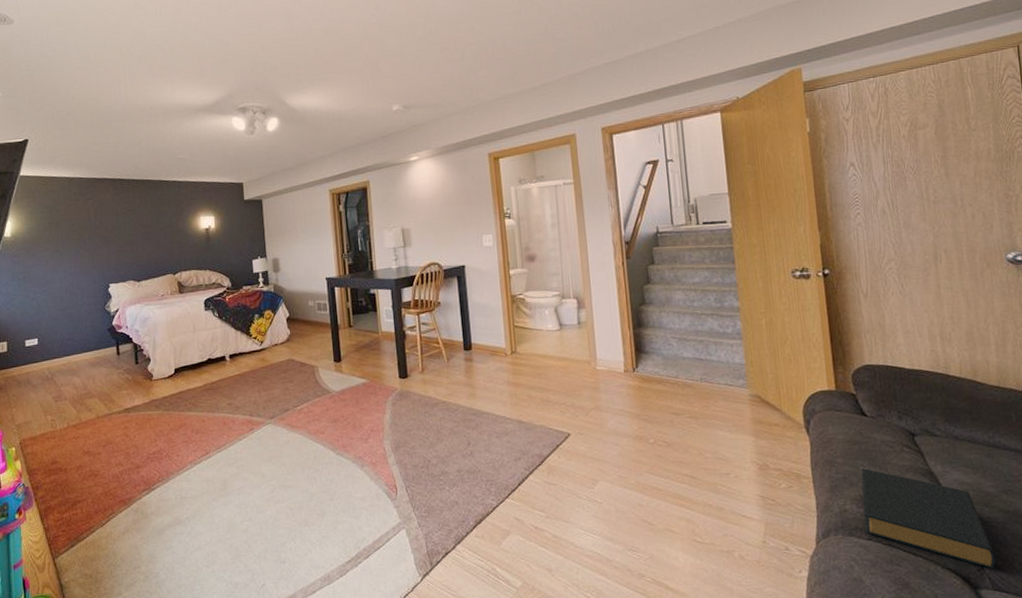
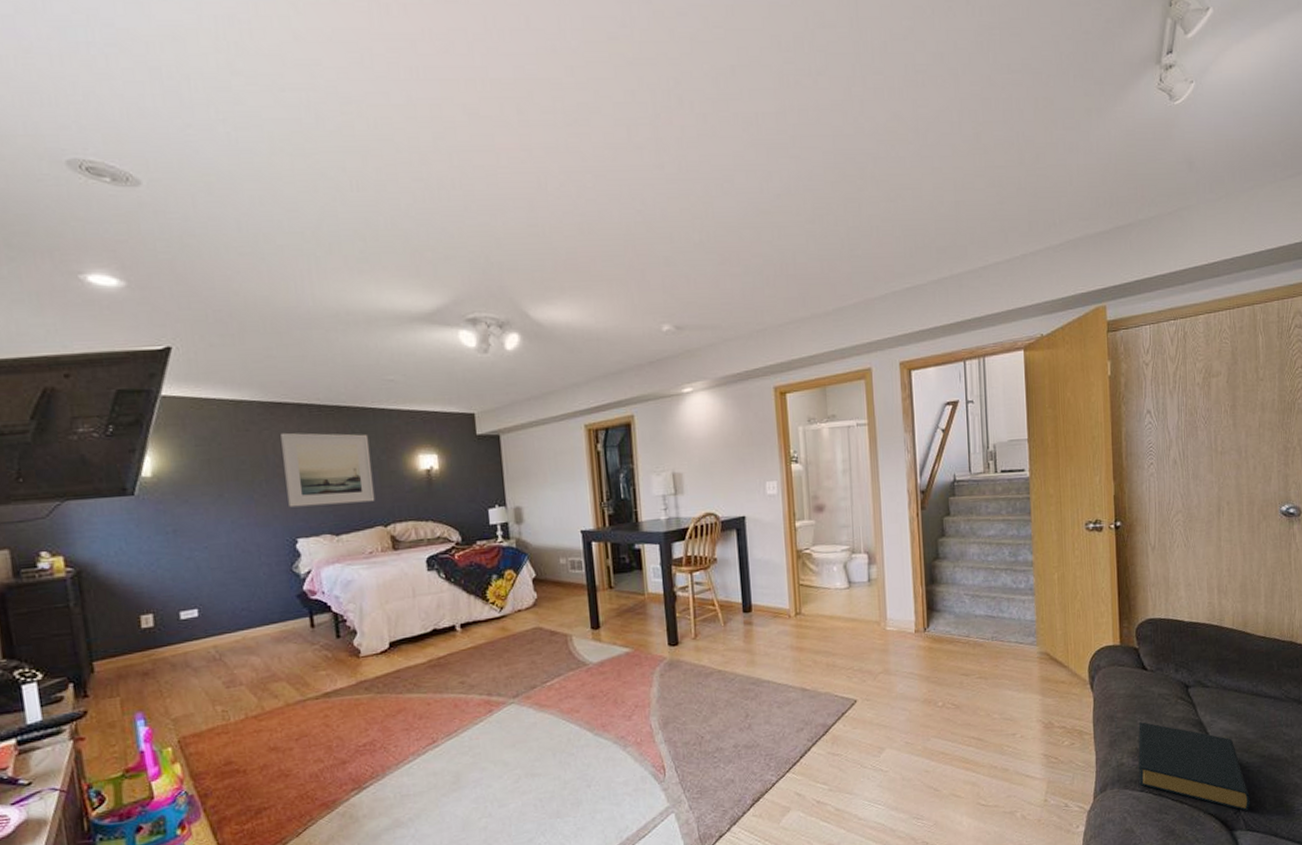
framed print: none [100,201,167,260] -> present [280,432,375,508]

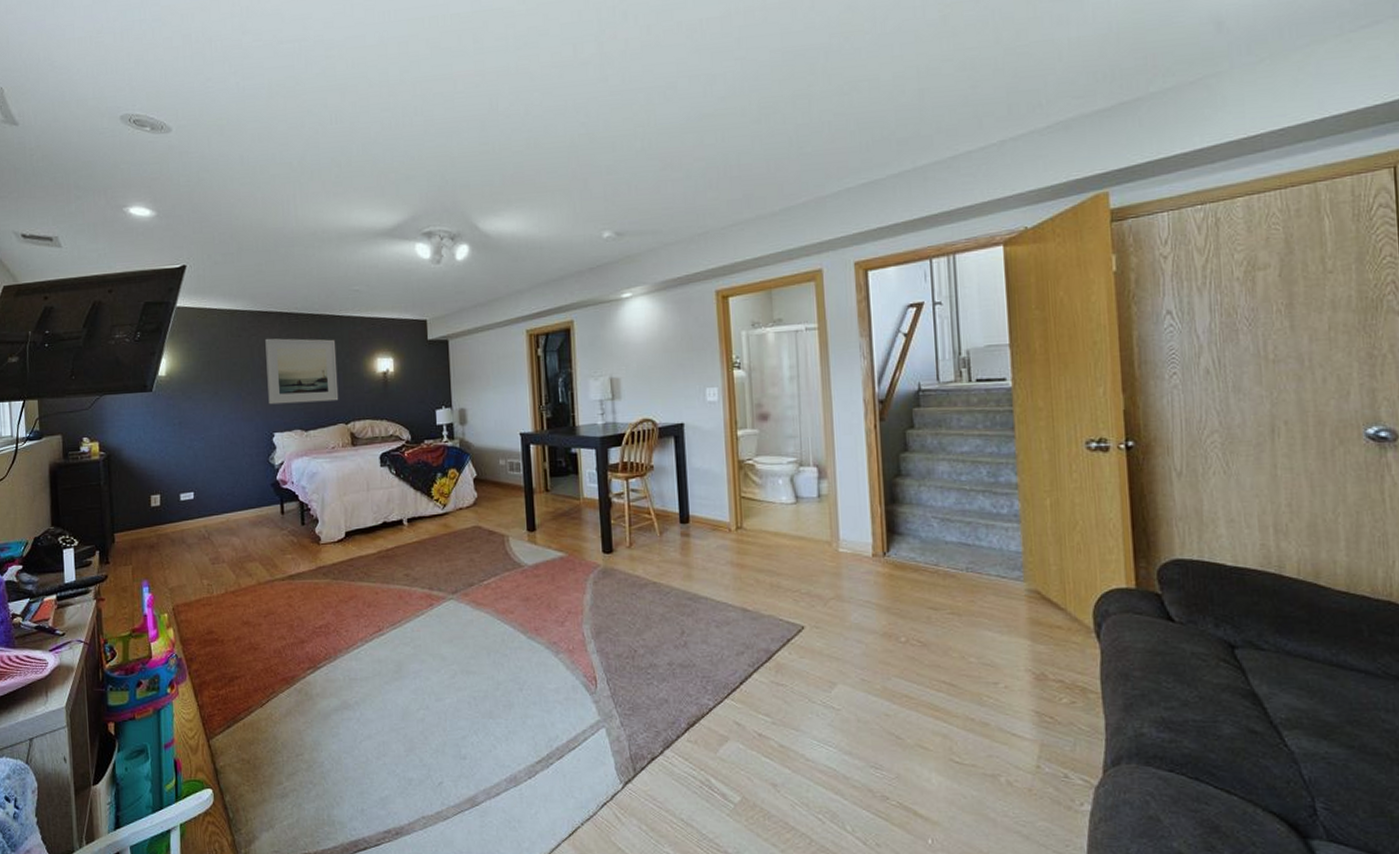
hardback book: present [1138,722,1250,811] -> none [1164,685,1333,815]

